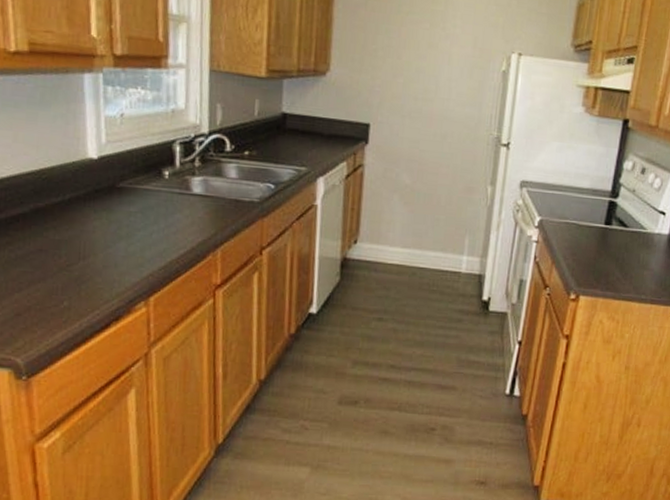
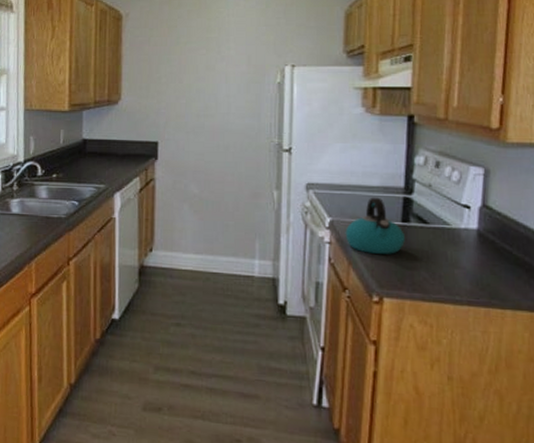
kettle: none [552,198,606,255] -> present [345,197,405,254]

